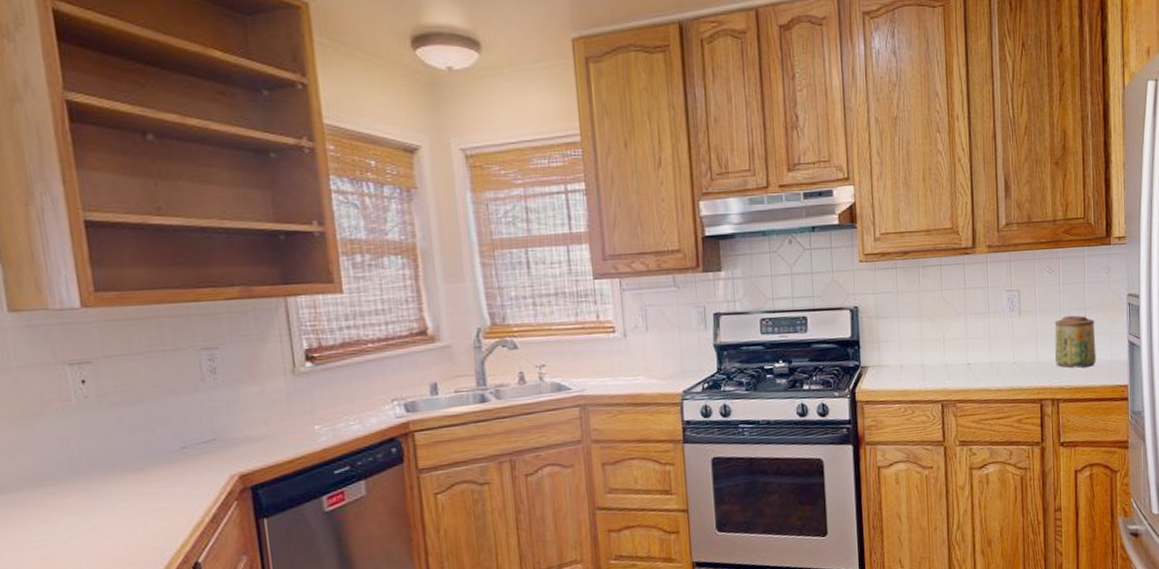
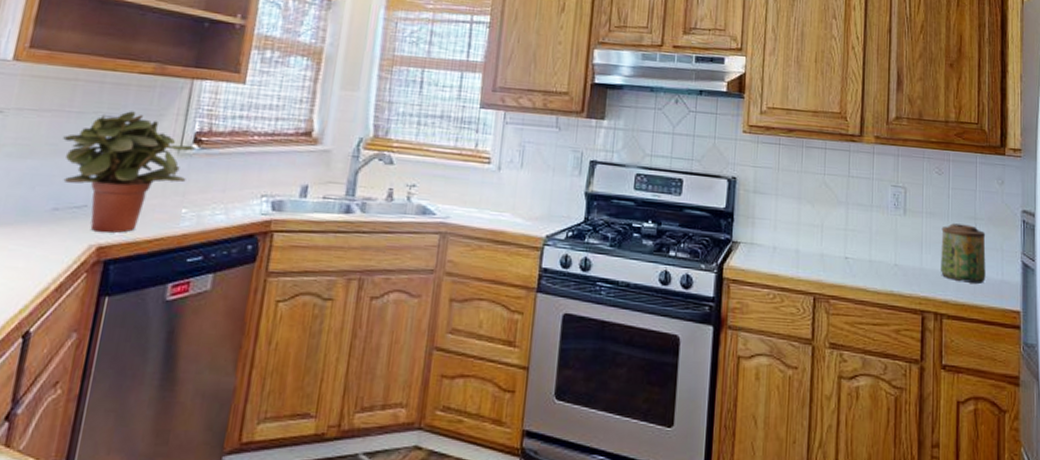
potted plant: none [166,339,311,462] -> present [63,111,197,233]

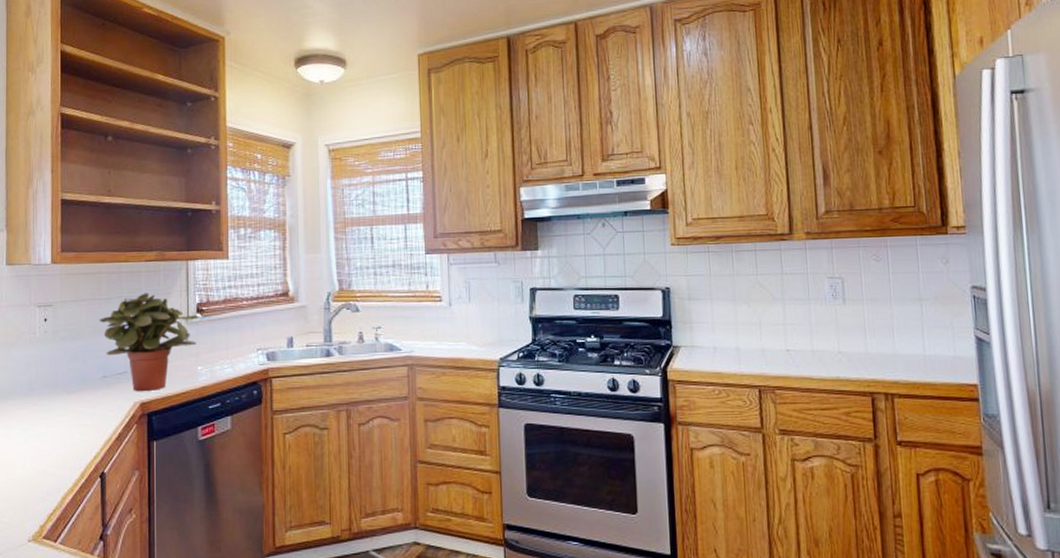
canister: present [941,223,986,284] -> none [884,306,937,362]

